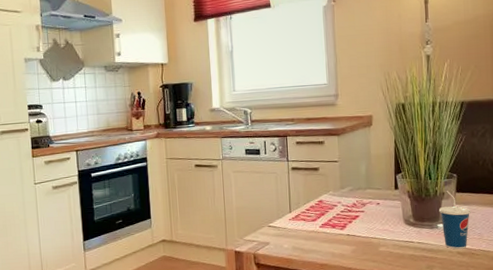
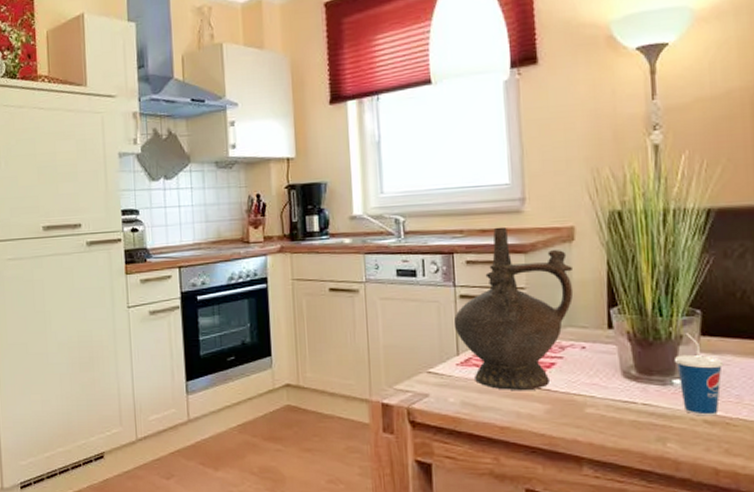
ceremonial vessel: none [287,116,372,237] -> present [453,226,574,391]

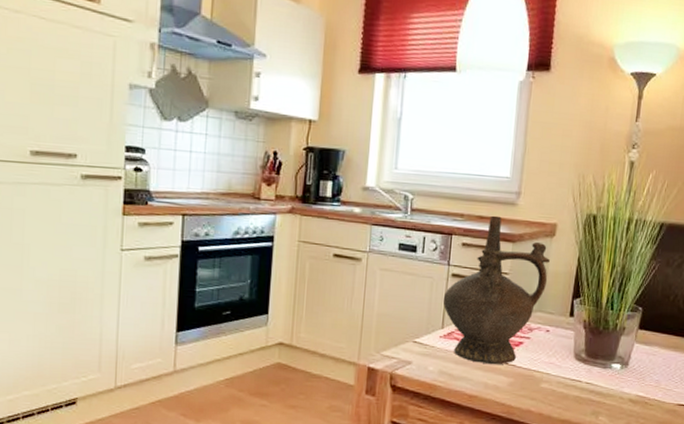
cup: present [673,332,724,416] -> none [615,325,652,396]

